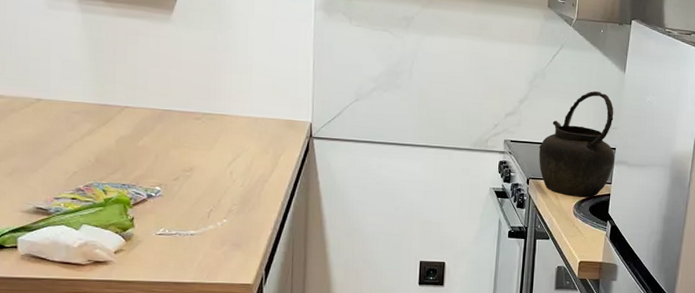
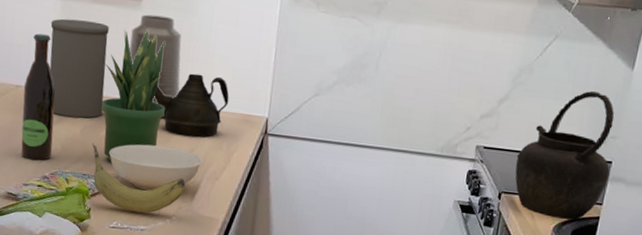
bottle: none [45,46,85,173] -> present [21,33,56,160]
canister: none [71,31,139,129] -> present [50,18,109,118]
fruit: none [130,153,234,219] -> present [92,143,186,214]
planter: none [136,41,206,170] -> present [101,29,165,161]
bowl: none [148,152,249,197] -> present [108,144,202,191]
vase: none [162,27,220,113] -> present [129,14,182,104]
teapot: none [193,83,271,143] -> present [154,73,229,137]

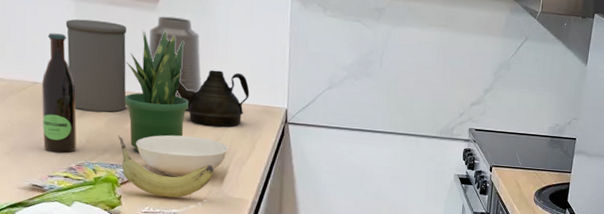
kettle: present [515,91,615,221] -> none [502,82,575,187]

